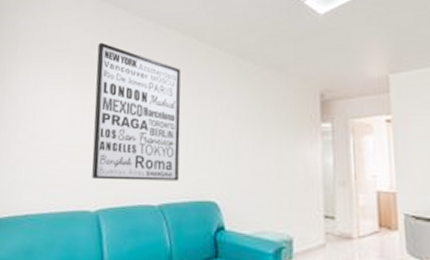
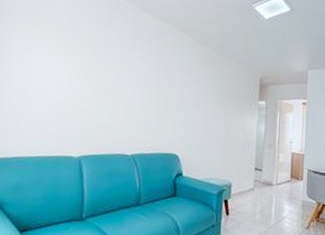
wall art: present [92,42,181,181] -> none [76,17,156,137]

